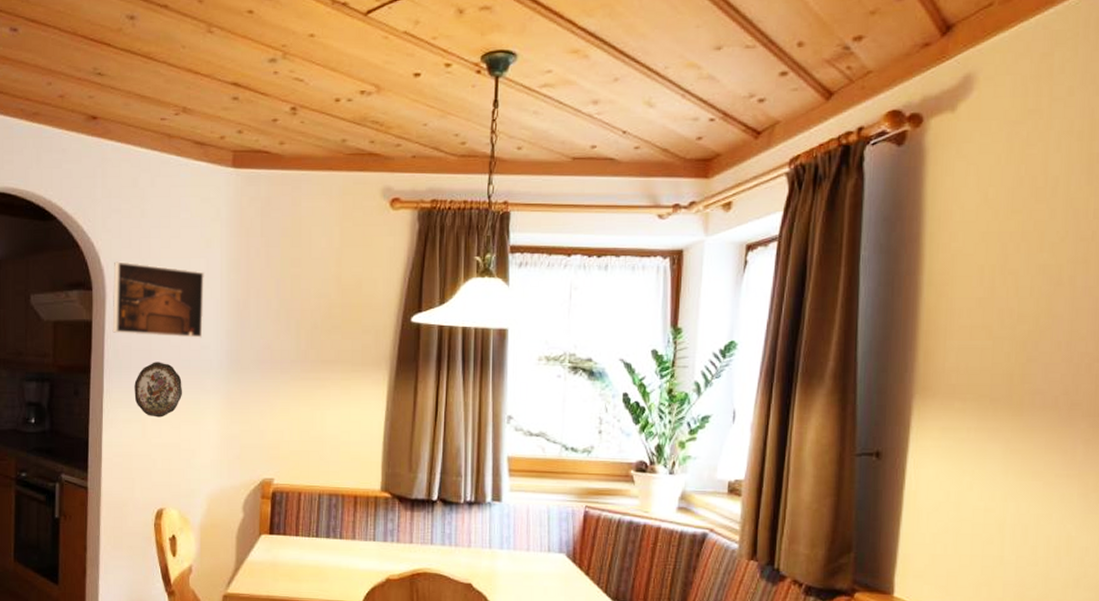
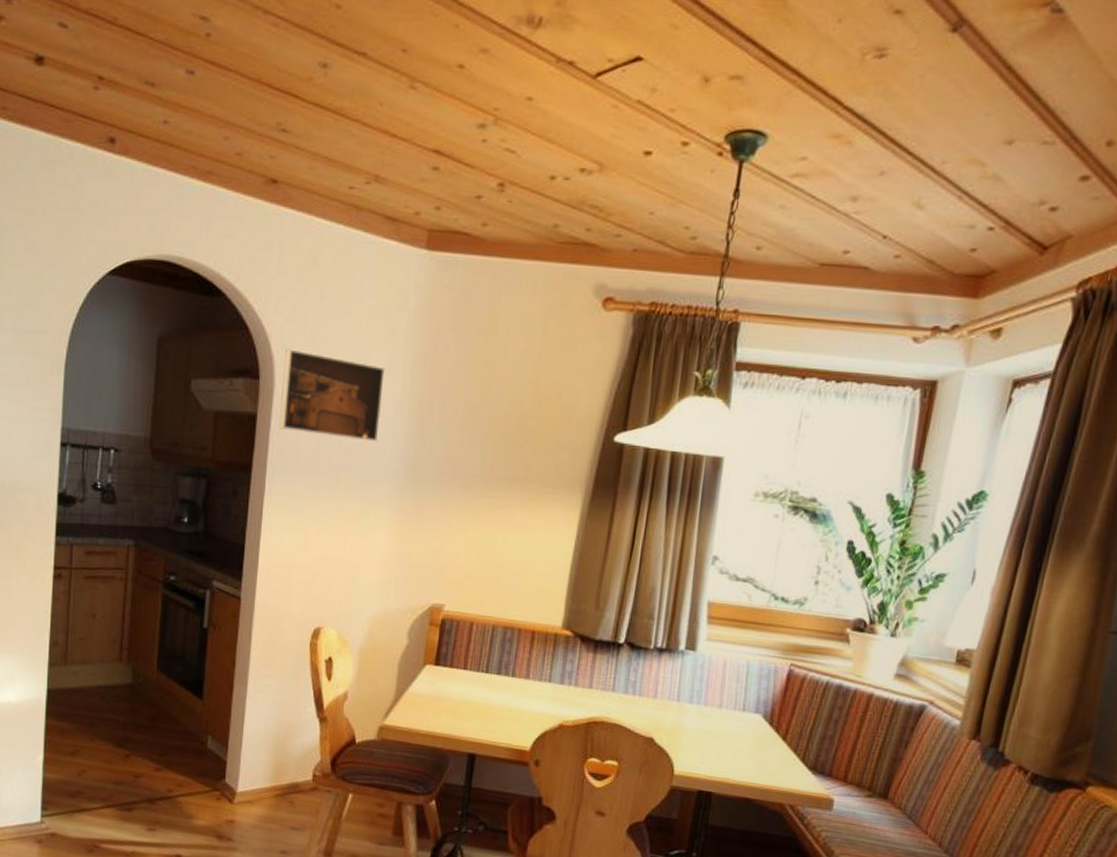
decorative plate: present [134,362,183,418] -> none [298,465,352,528]

